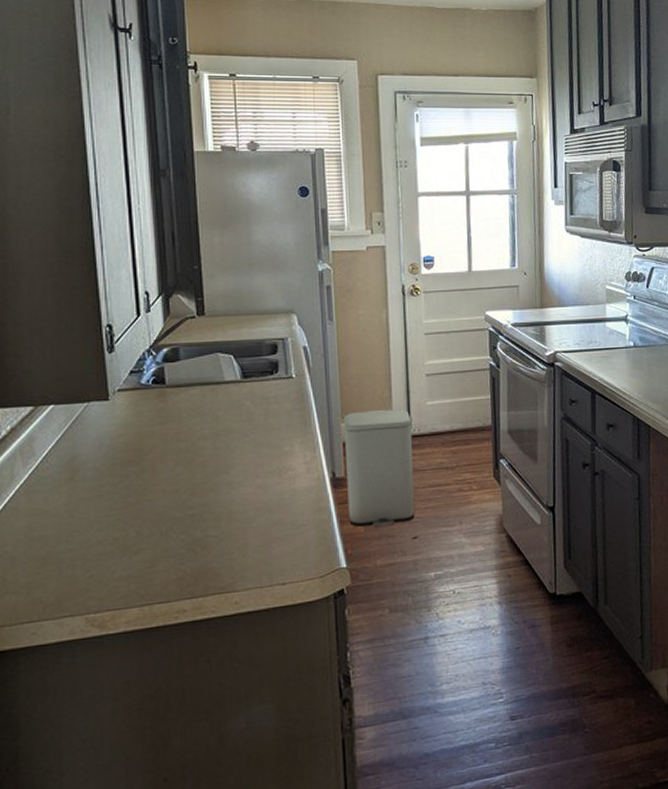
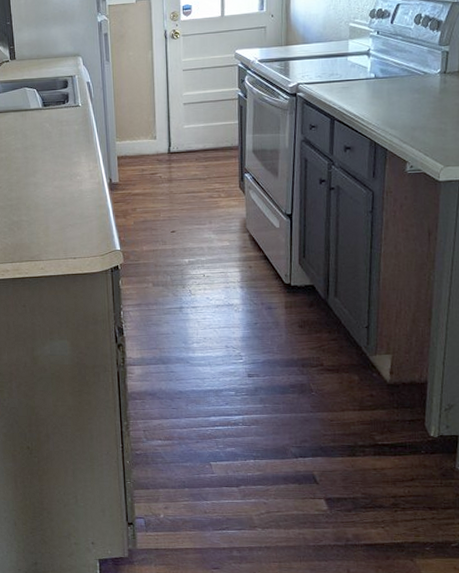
pedal bin: present [343,409,415,527] -> none [117,131,173,221]

